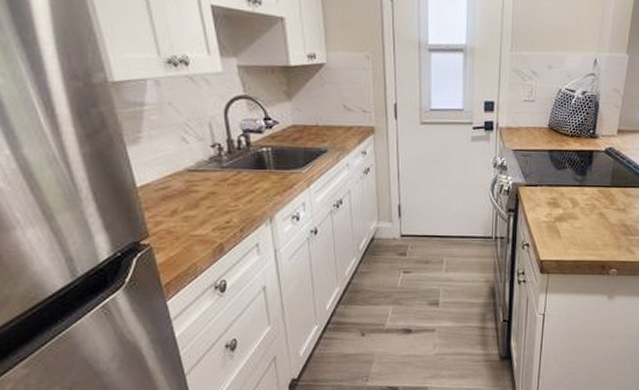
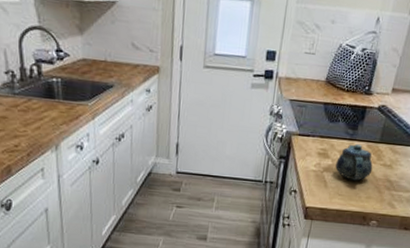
teapot: none [567,189,607,229] -> present [335,143,373,181]

